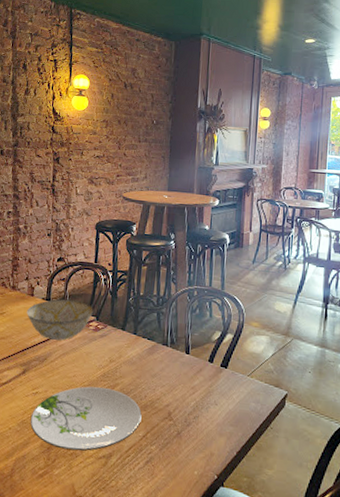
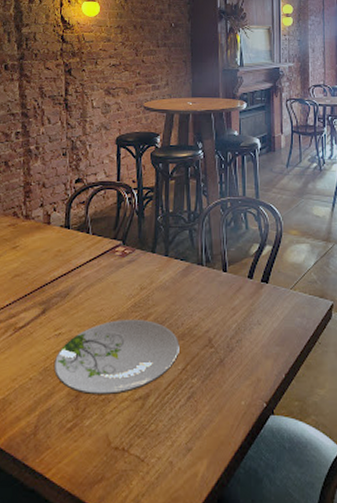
ceramic bowl: present [27,298,93,341] -> none [43,224,119,271]

